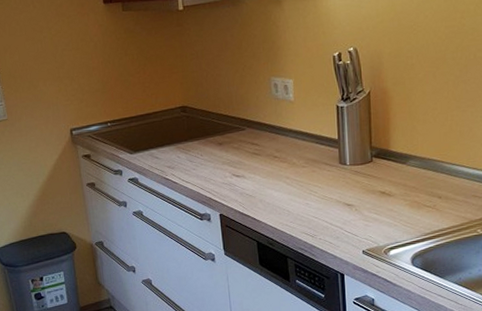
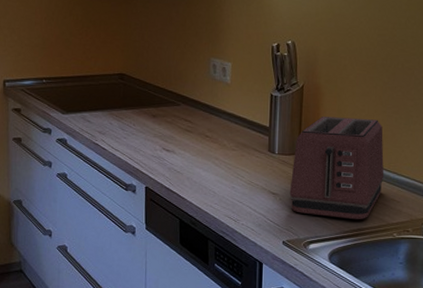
toaster: none [365,116,463,222] -> present [289,117,384,219]

